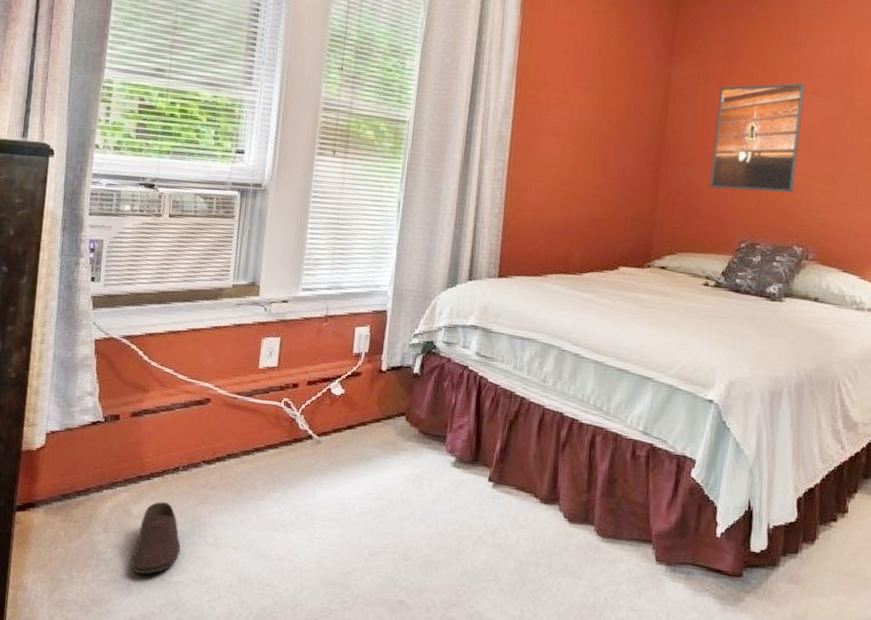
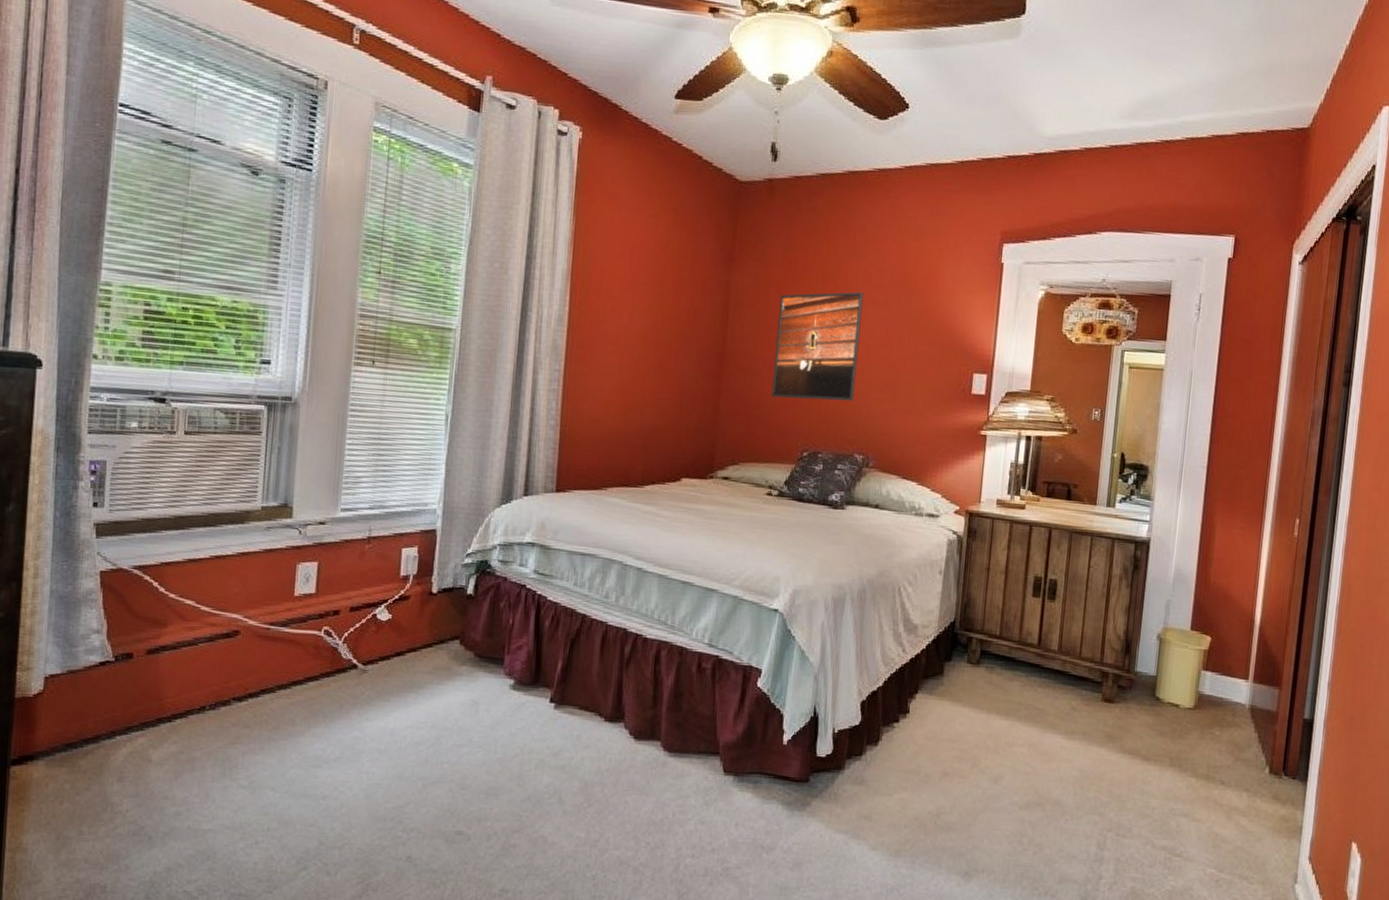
shoe: present [131,502,181,575] -> none [152,745,210,825]

